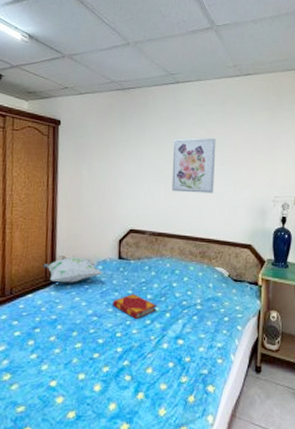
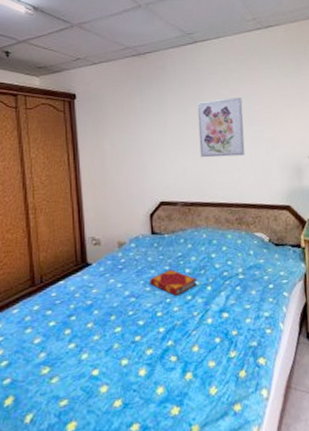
decorative pillow: present [43,256,103,283] -> none [72,236,137,265]

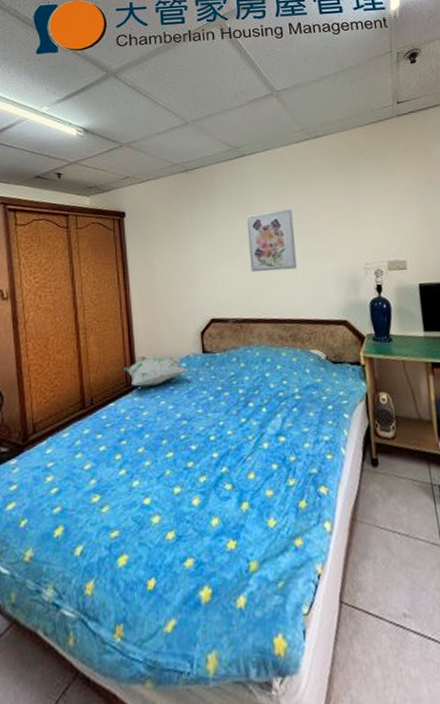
decorative pillow: none [72,236,137,265] -> present [122,355,188,387]
hardback book: present [150,270,197,296] -> none [202,390,251,418]

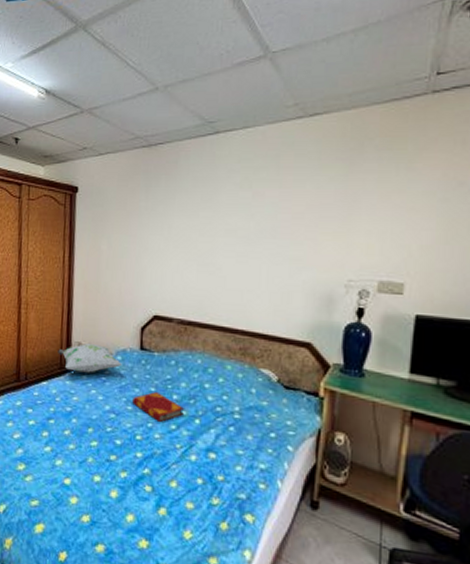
hardback book: none [202,390,251,418] -> present [132,392,184,422]
wall art: present [246,209,298,272] -> none [206,203,267,274]

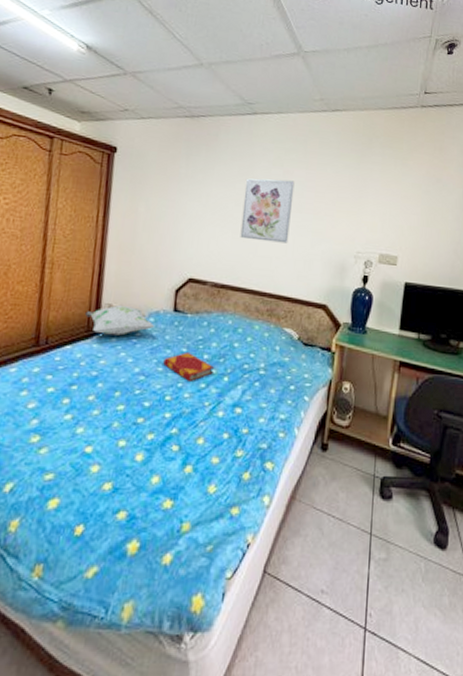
wall art: none [206,203,267,274] -> present [240,178,295,244]

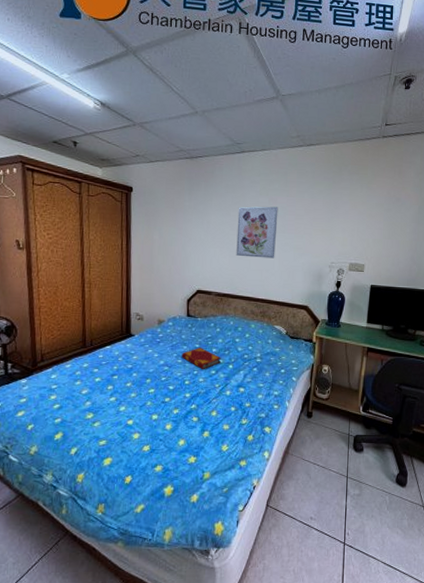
decorative pillow: present [85,304,155,336] -> none [119,313,173,337]

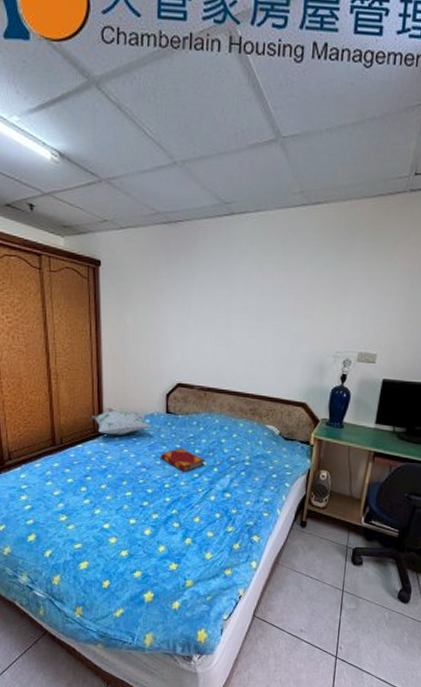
decorative pillow: none [119,313,173,337] -> present [90,408,151,435]
wall art: present [236,206,278,259] -> none [222,283,274,347]

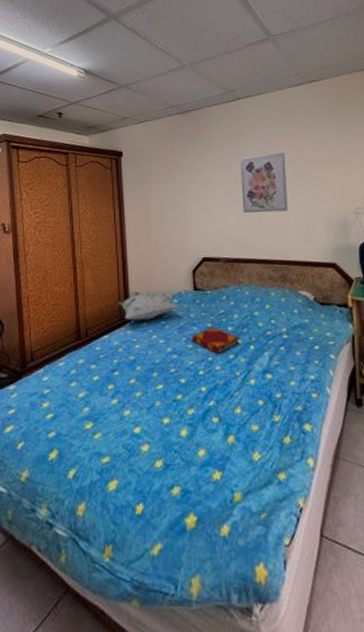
wall art: none [222,283,274,347] -> present [239,152,289,214]

